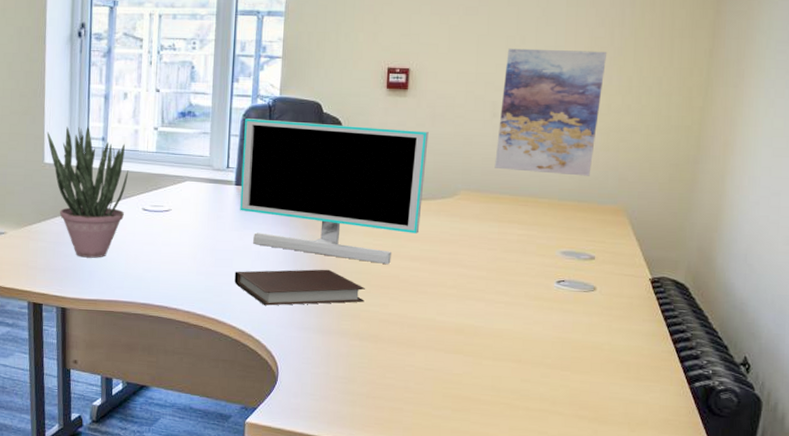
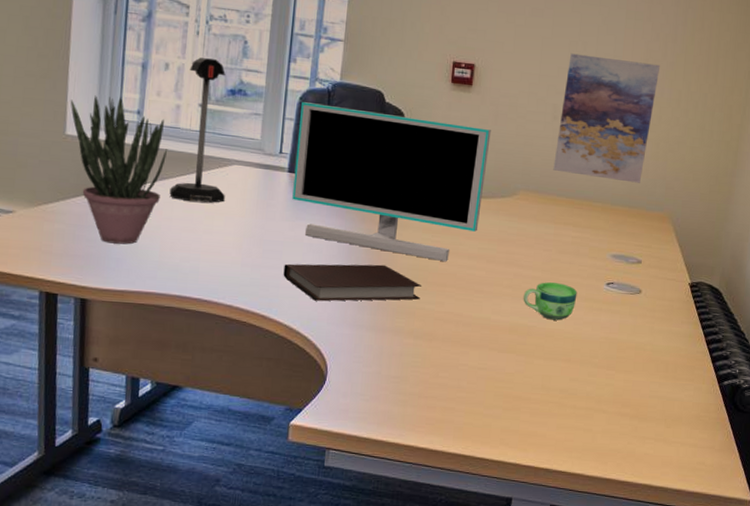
desk lamp: none [132,85,180,218] -> present [169,57,226,203]
cup: none [468,282,526,321] -> present [523,282,577,321]

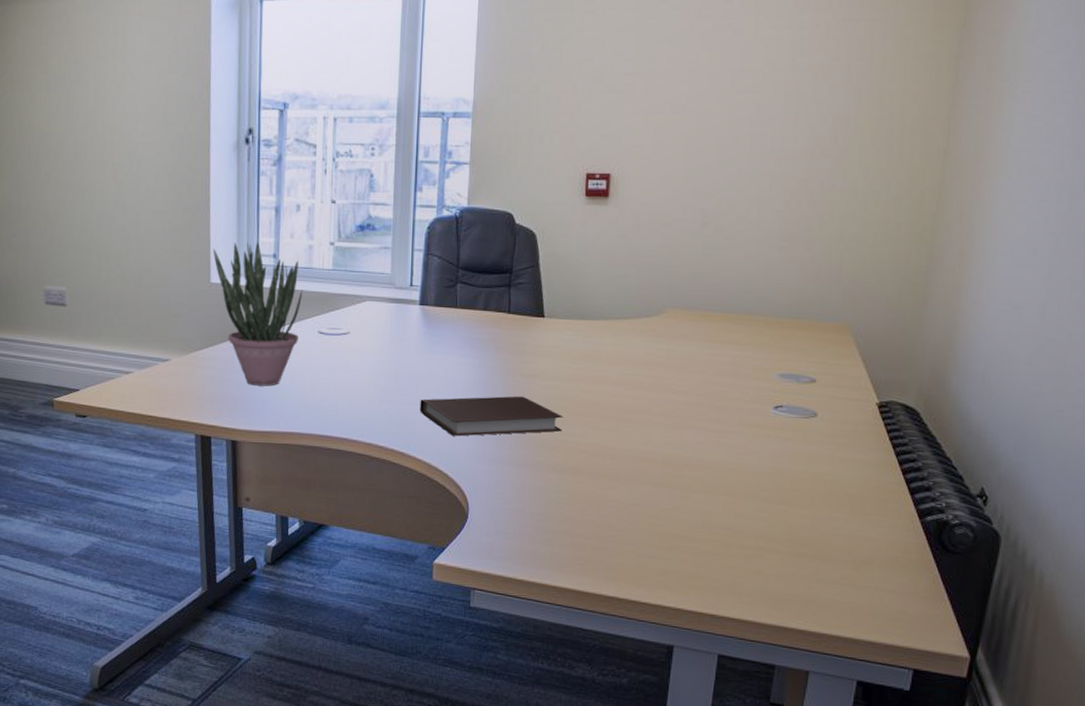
desk lamp: present [169,57,226,203] -> none [307,196,359,341]
monitor: present [292,102,491,262] -> none [425,231,632,391]
cup: present [523,282,577,321] -> none [676,408,740,450]
wall art: present [553,53,661,183] -> none [705,150,830,291]

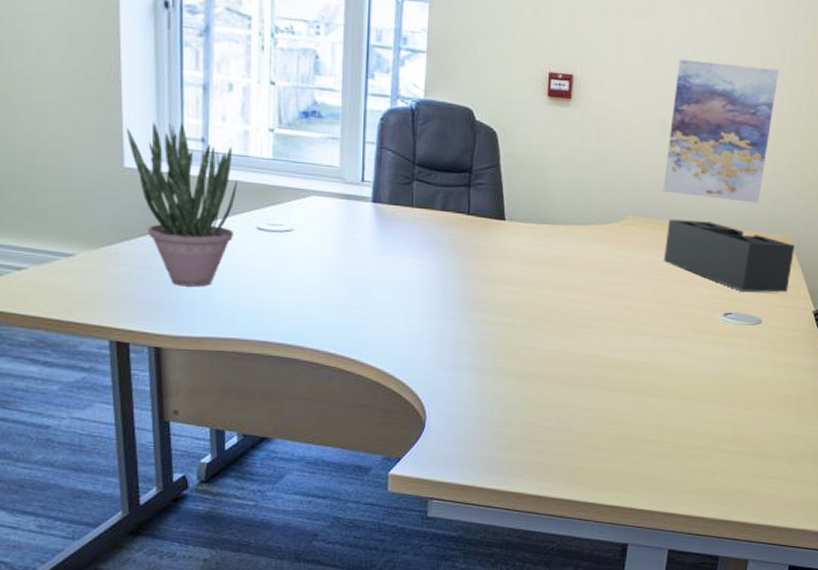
notebook: present [420,396,564,436] -> none [373,300,524,343]
wall art: none [705,150,830,291] -> present [663,59,780,203]
desk organizer: none [707,311,853,384] -> present [664,219,795,293]

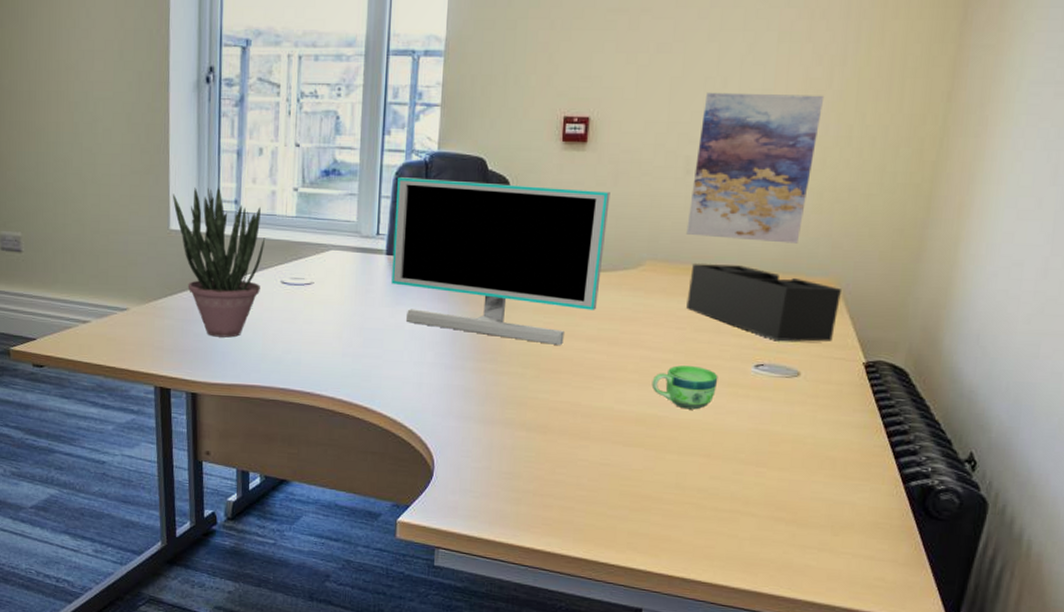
monitor: none [378,123,594,296] -> present [391,177,610,346]
cup: none [633,314,692,356] -> present [651,365,718,410]

